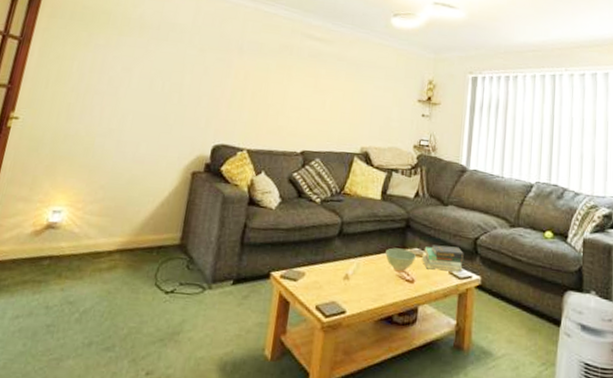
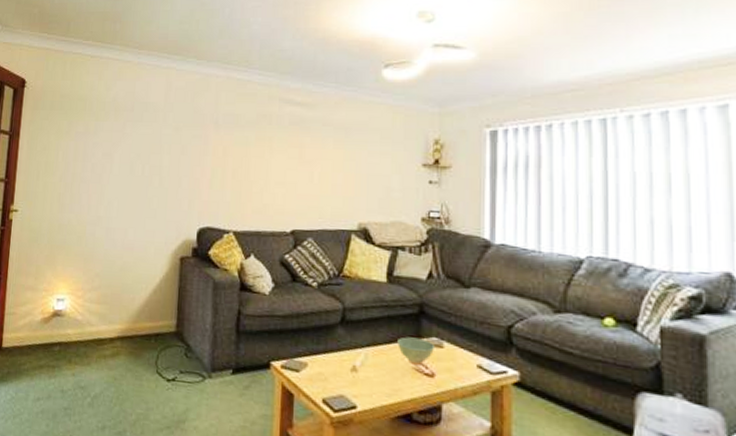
books: present [422,245,465,271] -> none [442,333,497,365]

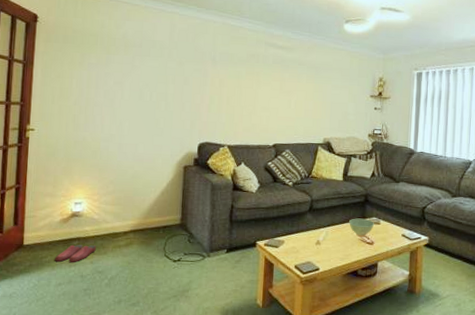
slippers: none [34,350,79,373] -> present [55,244,96,262]

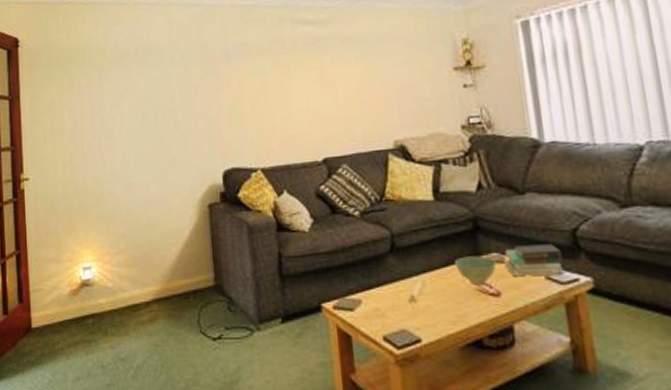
slippers: present [55,244,96,262] -> none [68,323,115,348]
books: none [379,214,415,234] -> present [504,244,565,277]

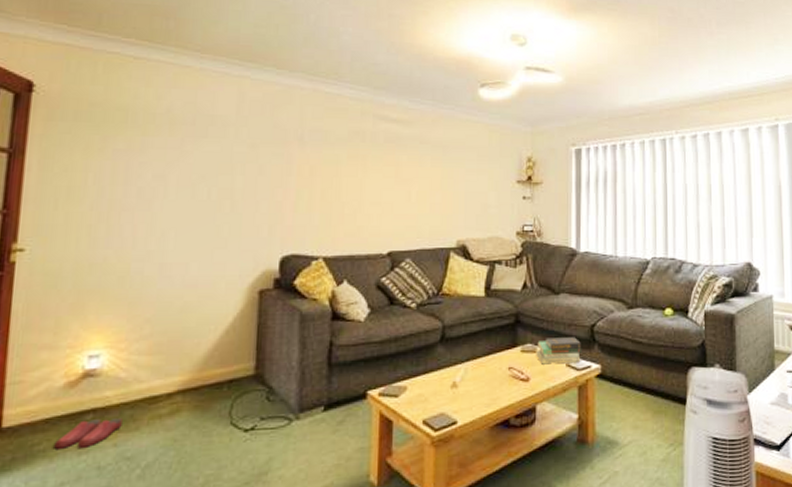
slippers: none [68,323,115,348] -> present [54,418,122,449]
bowl: present [455,256,497,285] -> none [495,346,530,372]

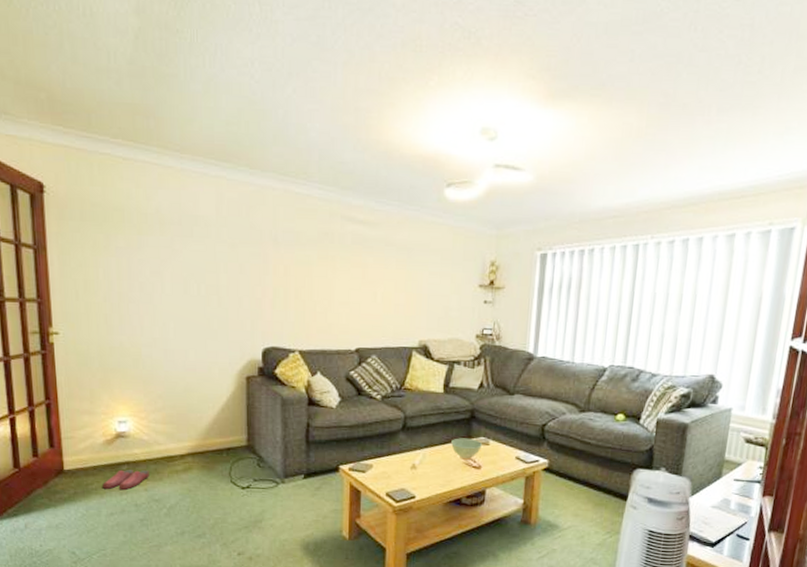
bowl: none [495,346,530,372] -> present [451,438,483,460]
books: present [536,337,582,365] -> none [488,433,532,457]

